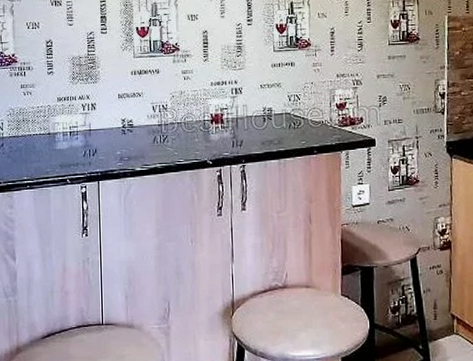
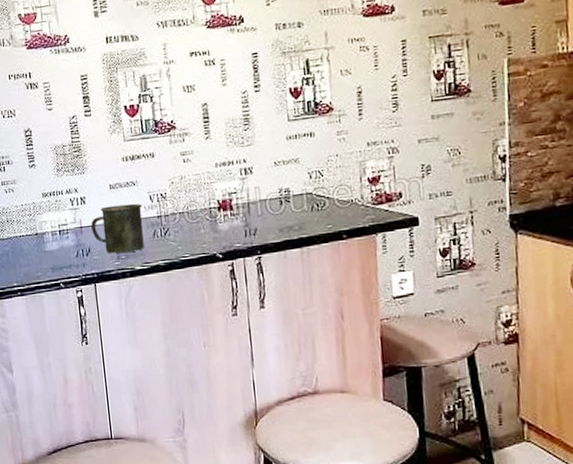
mug: none [99,112,146,155] -> present [91,203,144,254]

